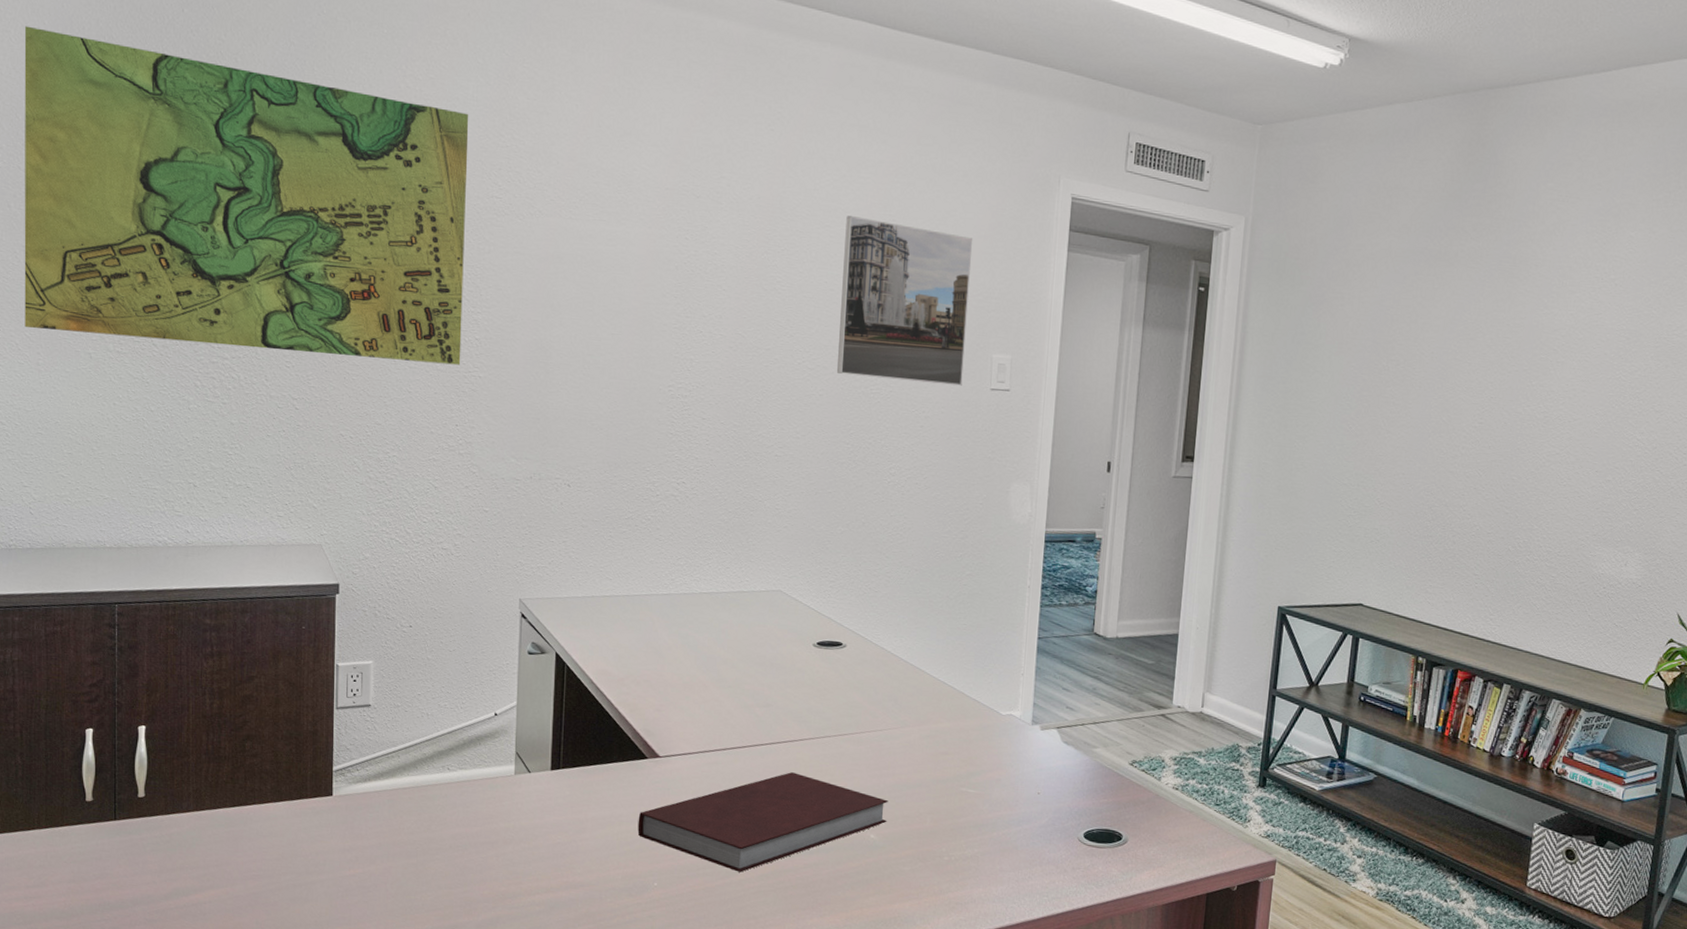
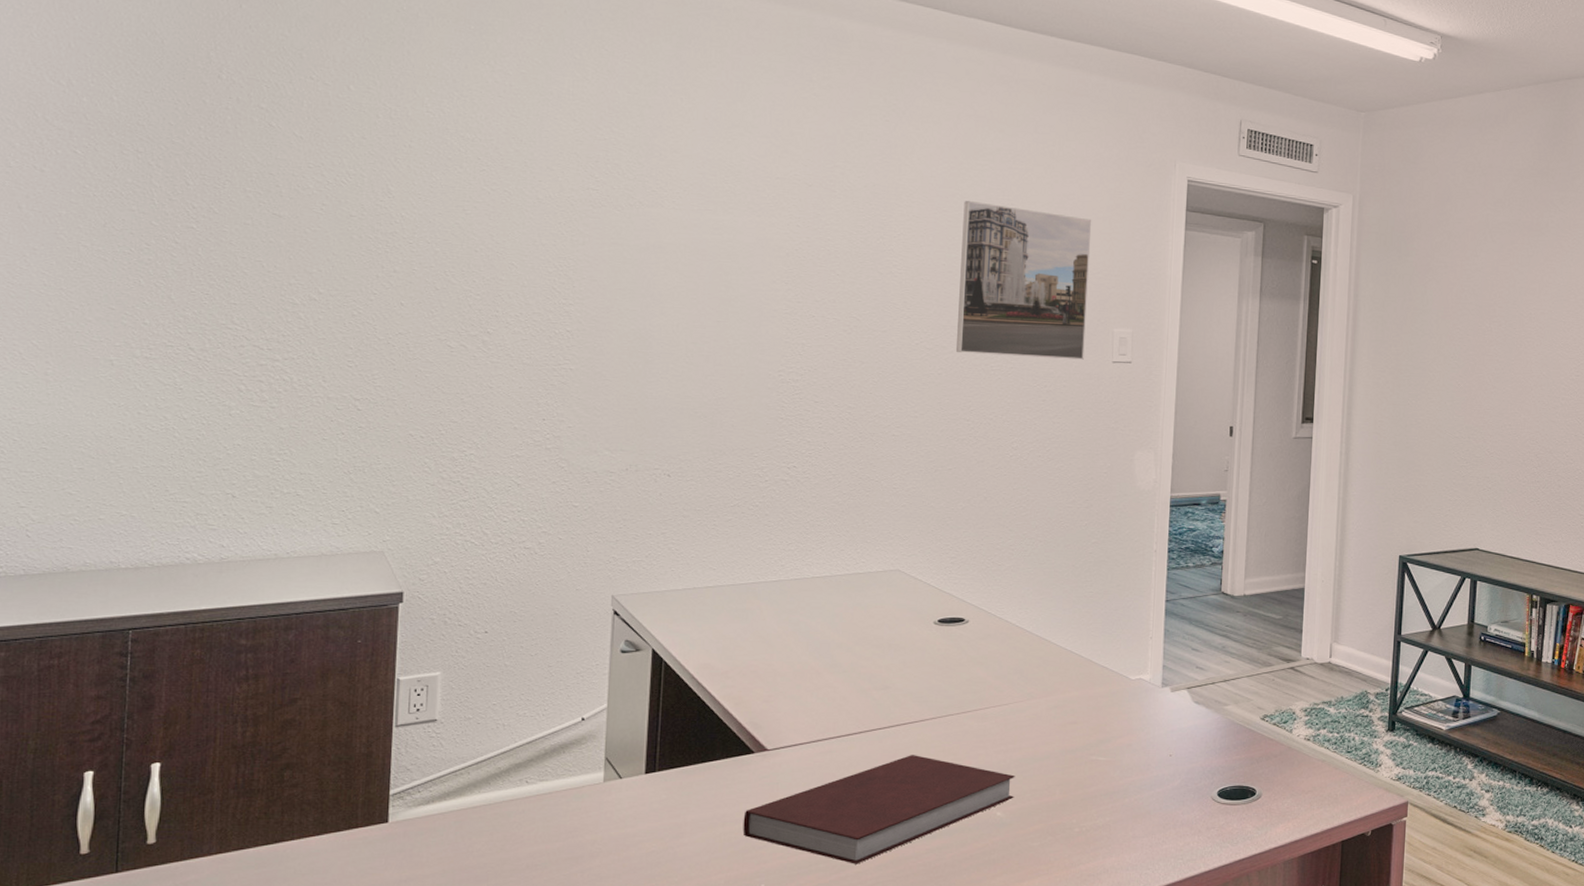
map: present [24,26,469,365] -> none [31,21,564,358]

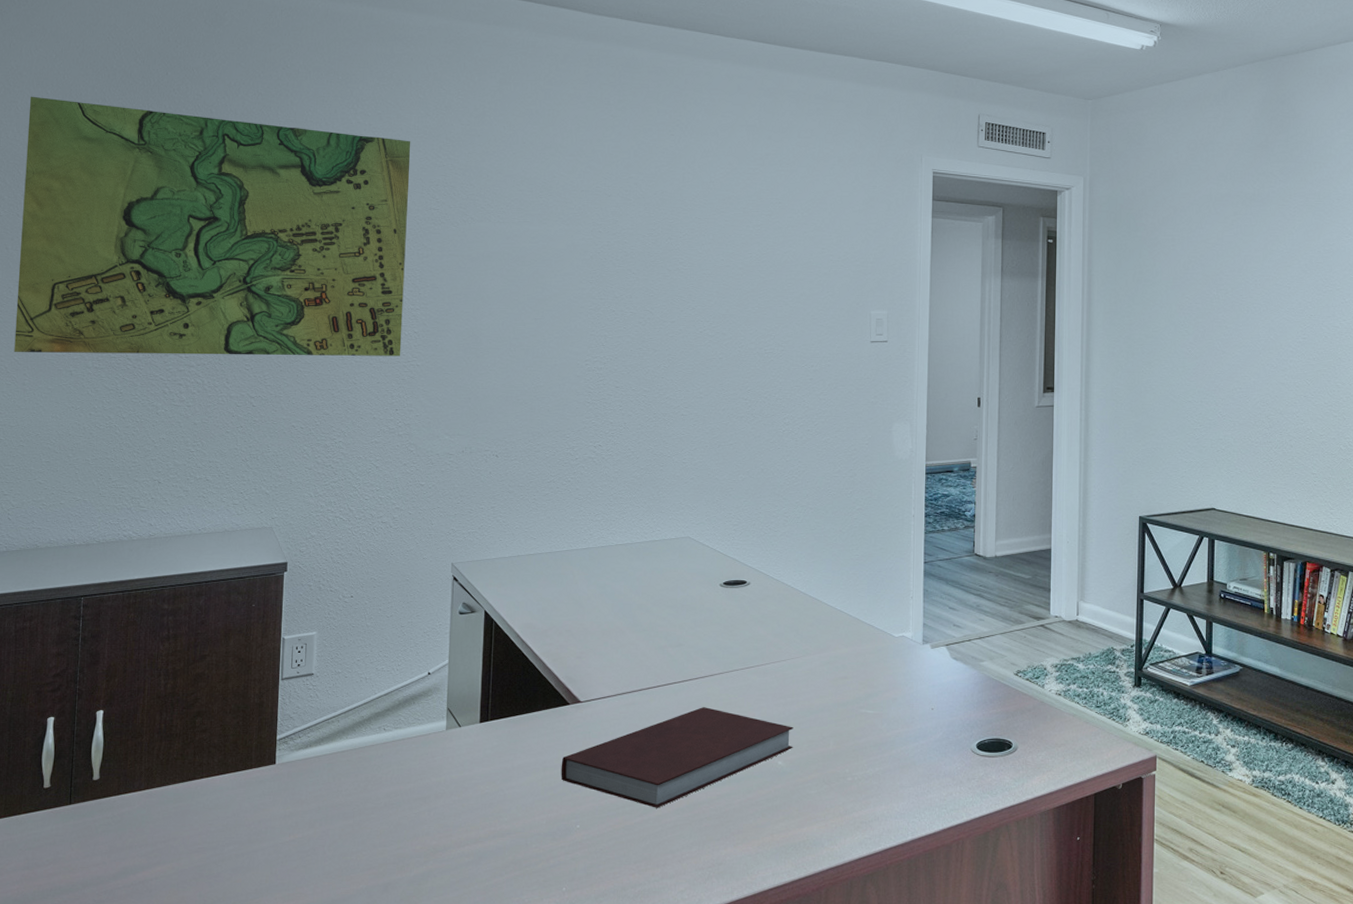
map: none [31,21,564,358] -> present [14,96,411,356]
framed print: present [956,200,1092,360] -> none [735,201,850,341]

